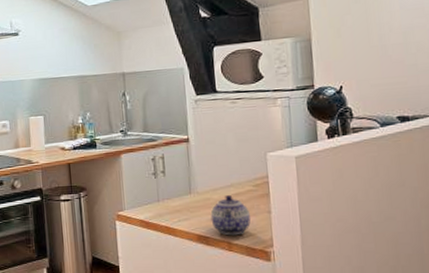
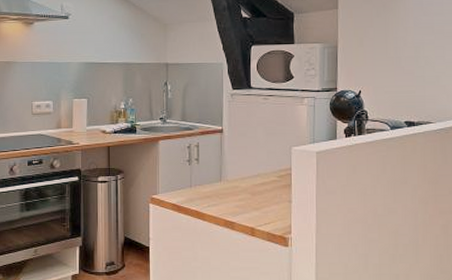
teapot: present [210,195,251,236] -> none [237,184,273,222]

